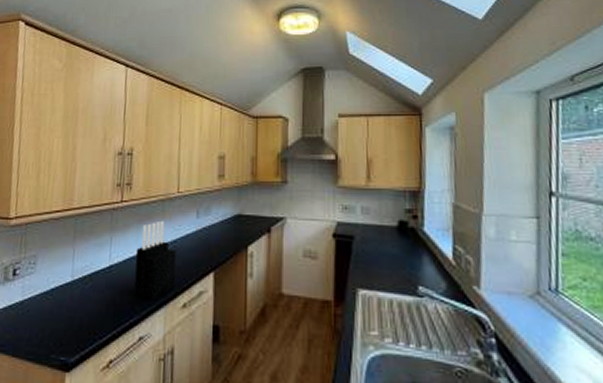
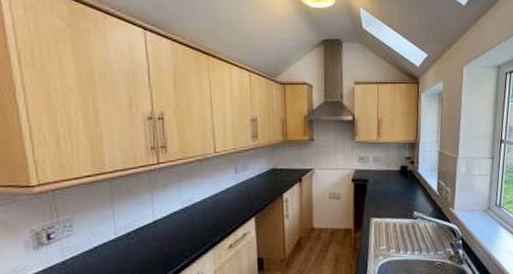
knife block: present [134,220,176,300] -> none [179,177,220,245]

